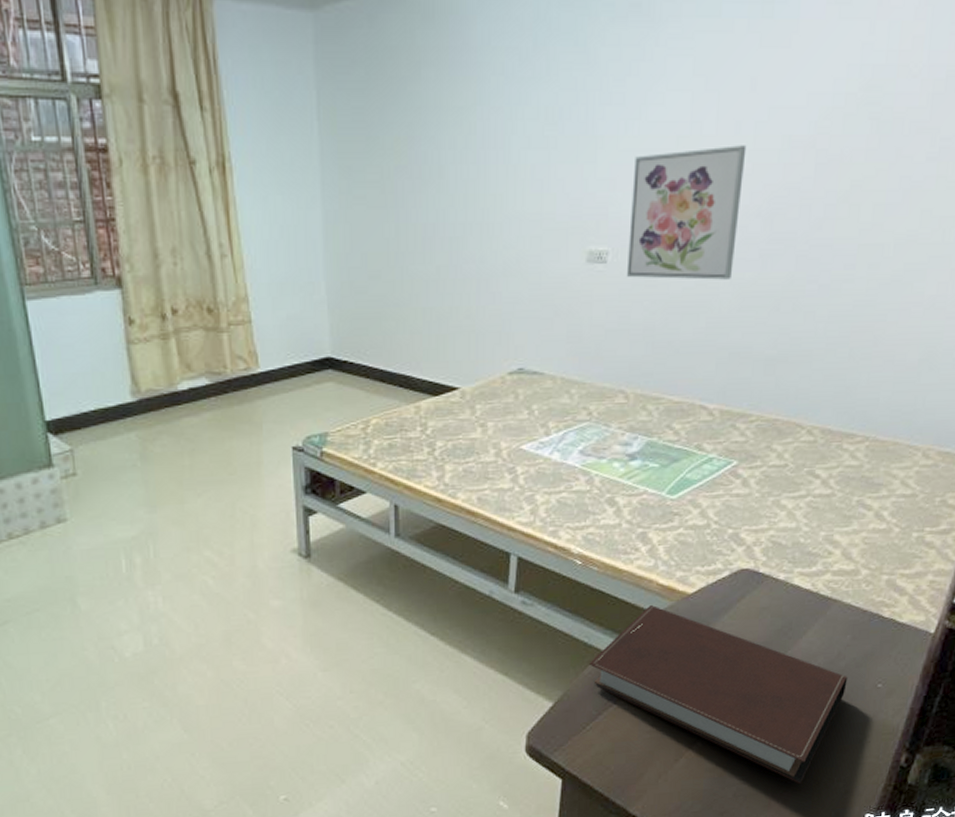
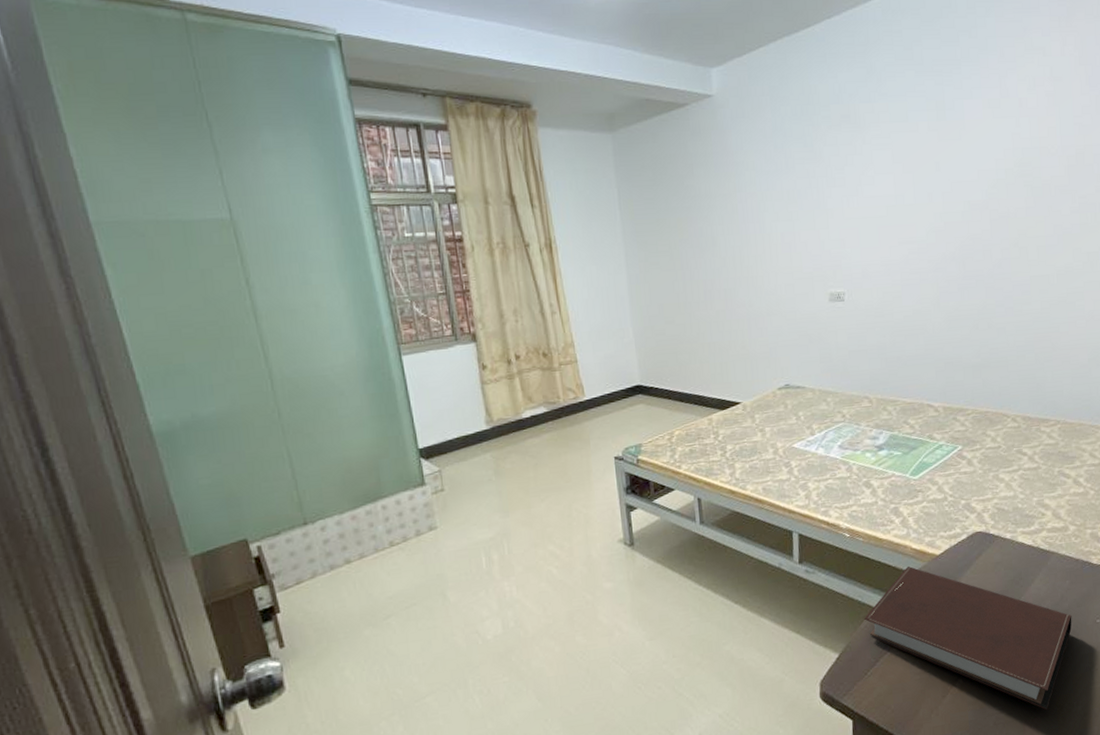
wall art: present [626,145,747,280] -> none [857,210,940,311]

